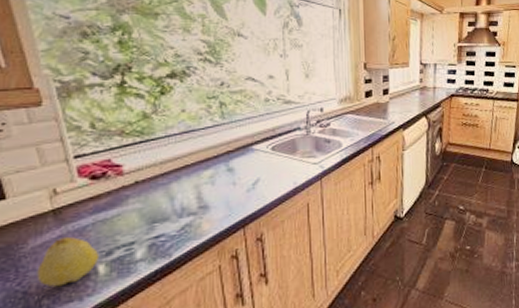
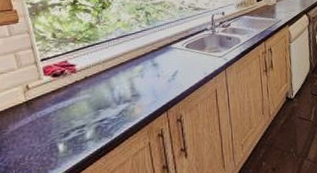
fruit: present [36,236,100,287] -> none [14,122,60,163]

